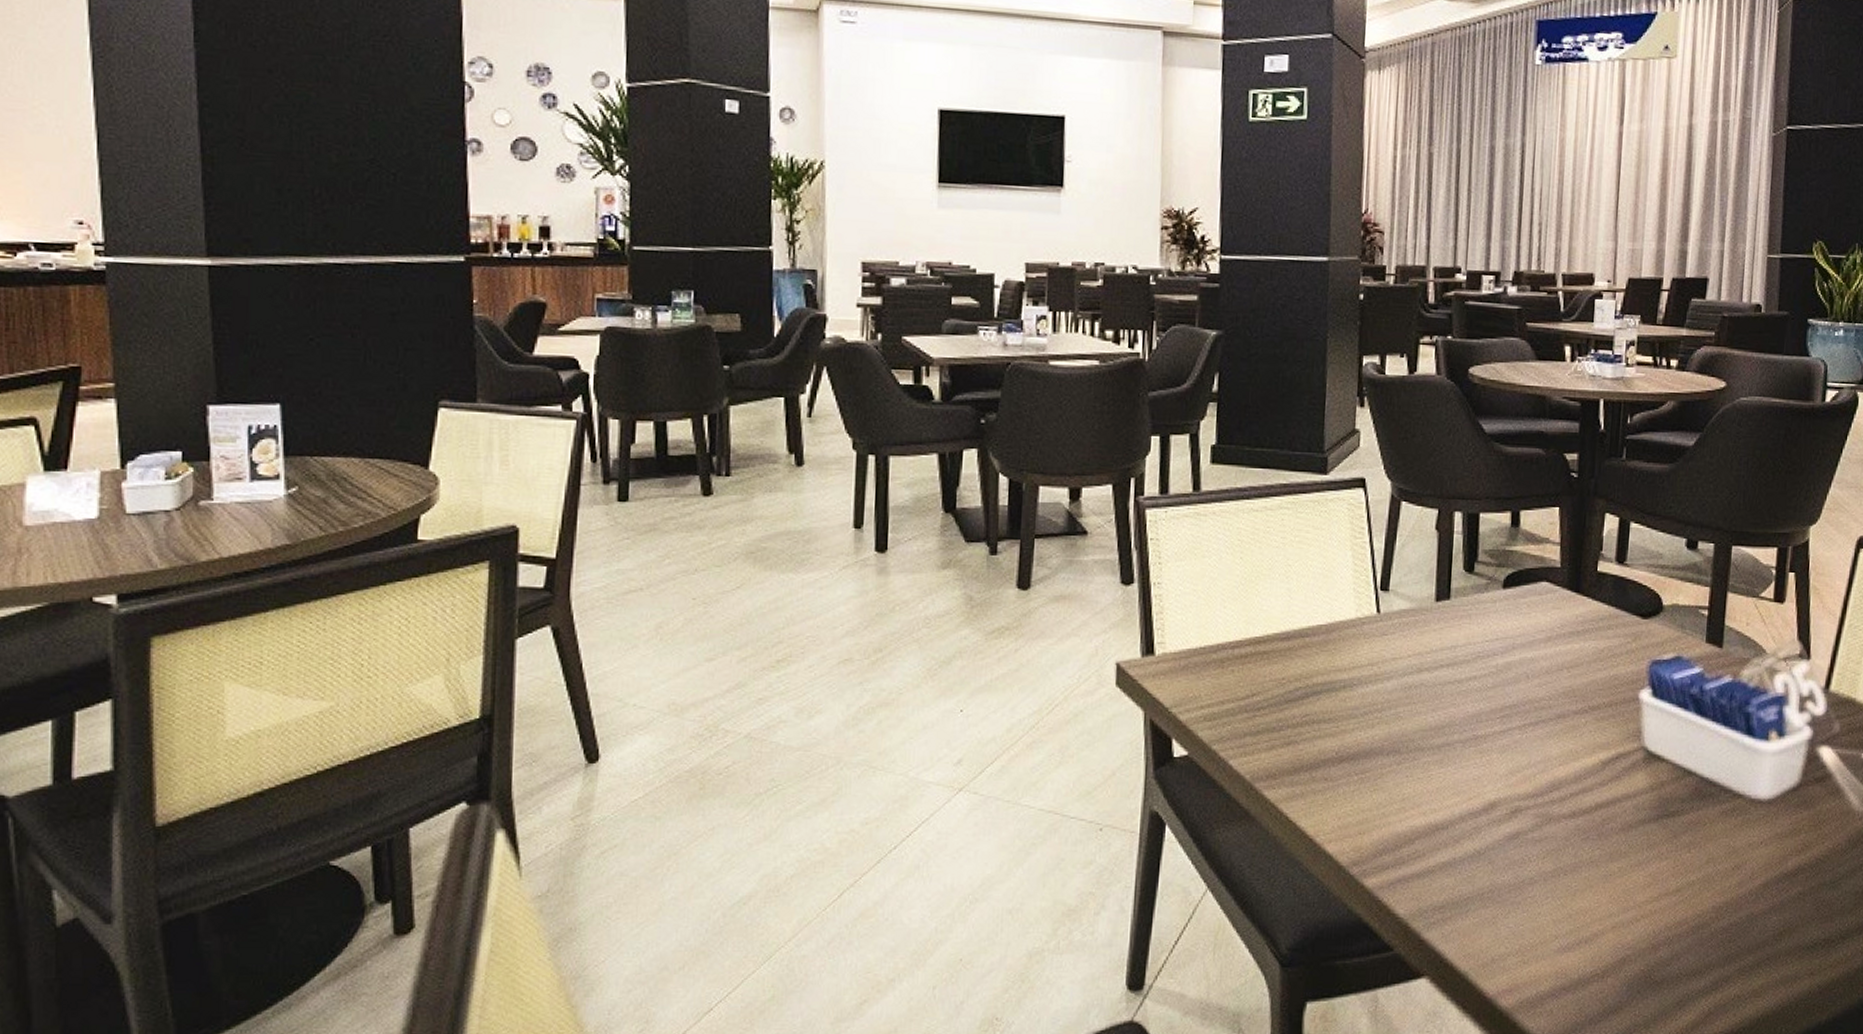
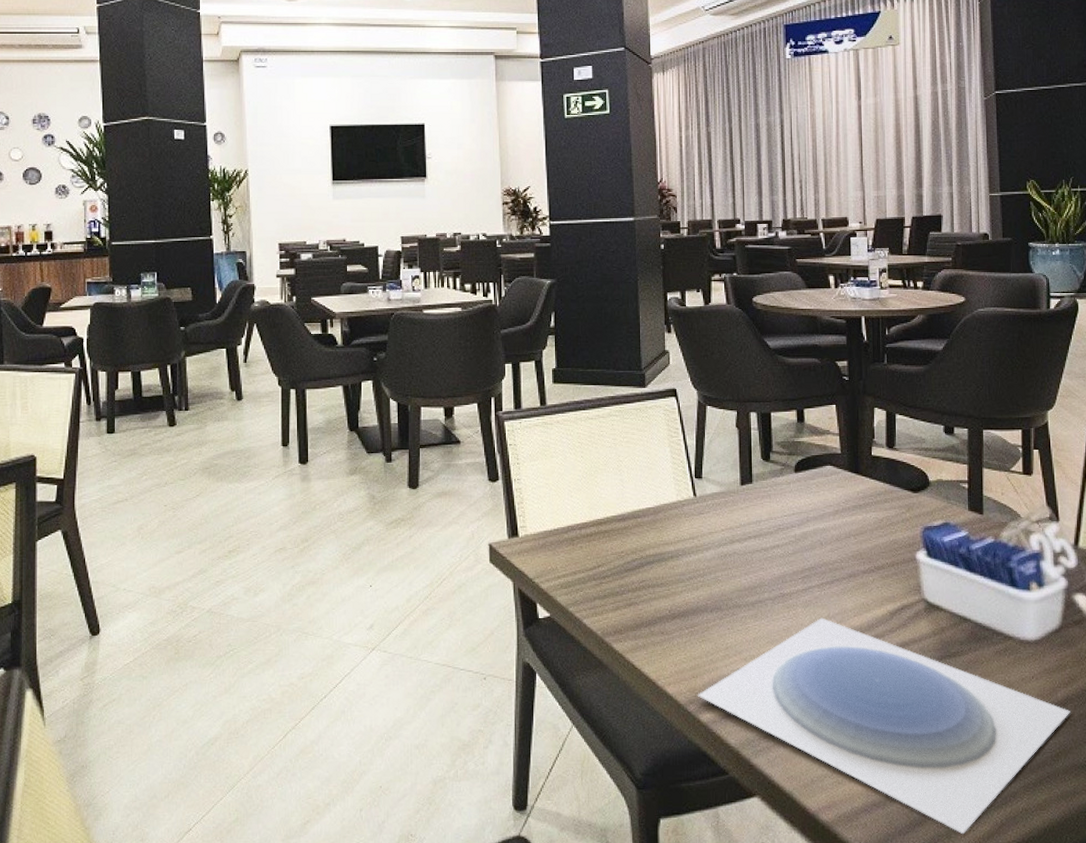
plate: none [1362,766,1801,1024] -> present [697,617,1070,835]

